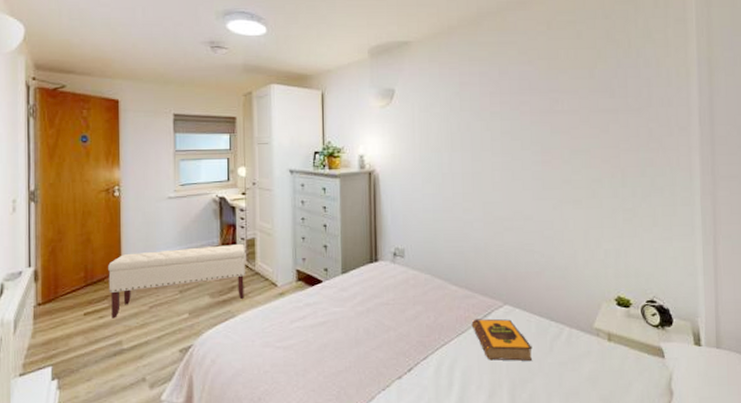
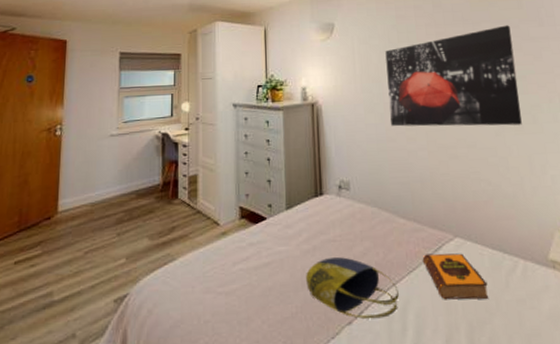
bench: present [108,243,246,319] -> none [42,180,188,267]
tote bag: none [360,318,447,375] -> present [306,256,399,320]
wall art: none [446,95,581,200] -> present [385,25,522,127]

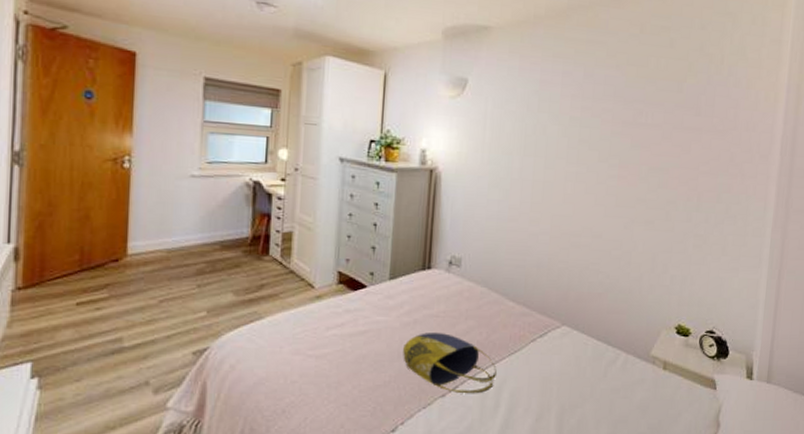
wall art: present [385,25,522,127] -> none [514,108,664,220]
hardback book: present [422,253,489,300] -> none [525,338,586,385]

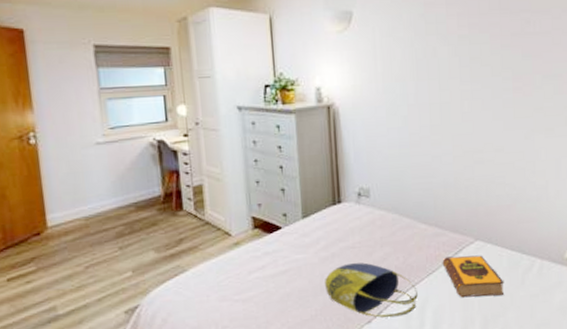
hardback book: none [525,338,586,385] -> present [442,255,505,298]

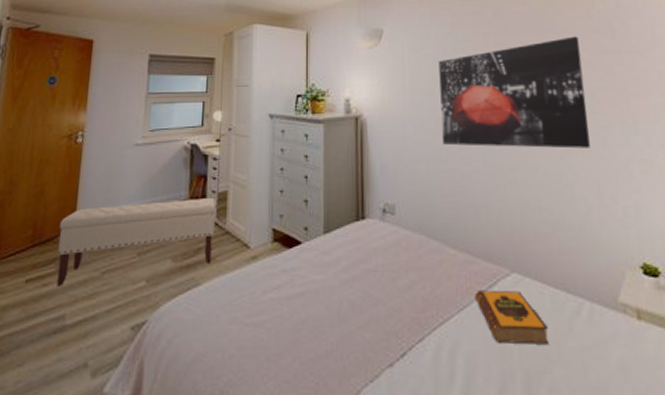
bench: none [30,191,195,283] -> present [57,197,217,287]
tote bag: present [325,262,418,318] -> none [343,288,447,362]
wall art: none [411,16,554,131] -> present [438,36,590,149]

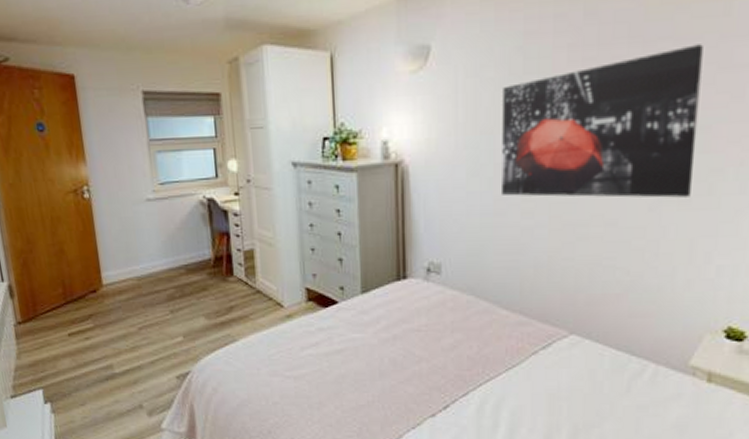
bench: present [57,197,217,287] -> none [87,255,246,340]
hardback book: present [474,290,550,345] -> none [525,351,604,402]

